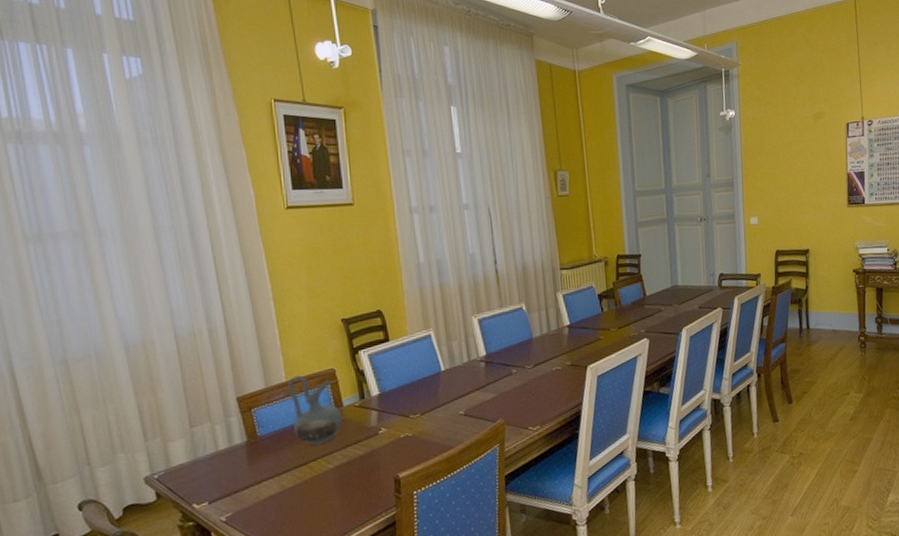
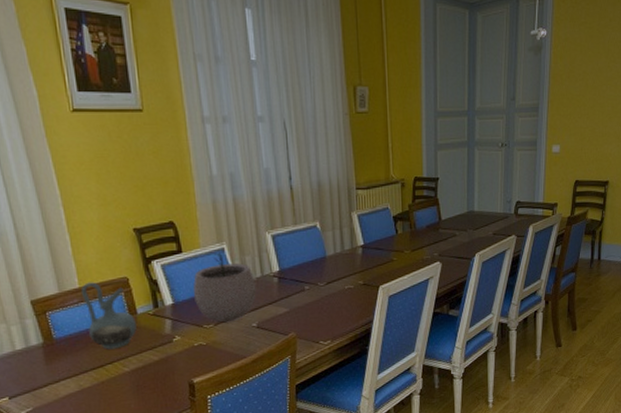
plant pot: none [399,334,463,411] -> present [193,248,256,322]

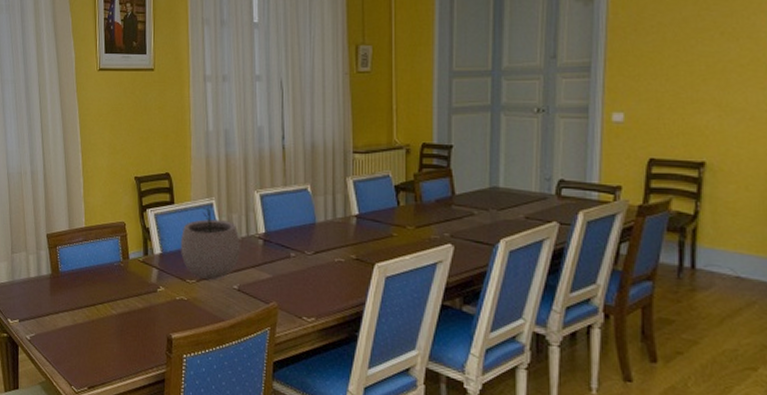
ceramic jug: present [80,282,137,350] -> none [85,223,127,290]

